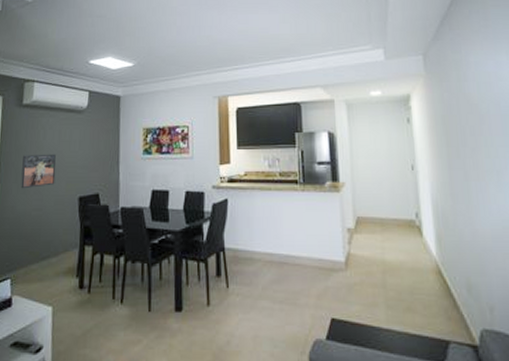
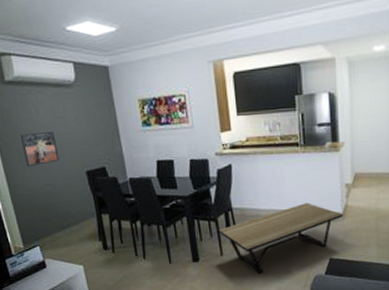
coffee table: none [207,248,346,333] -> present [218,203,343,274]

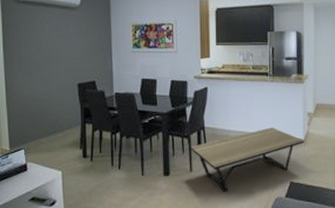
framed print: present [20,131,60,167] -> none [25,46,56,76]

